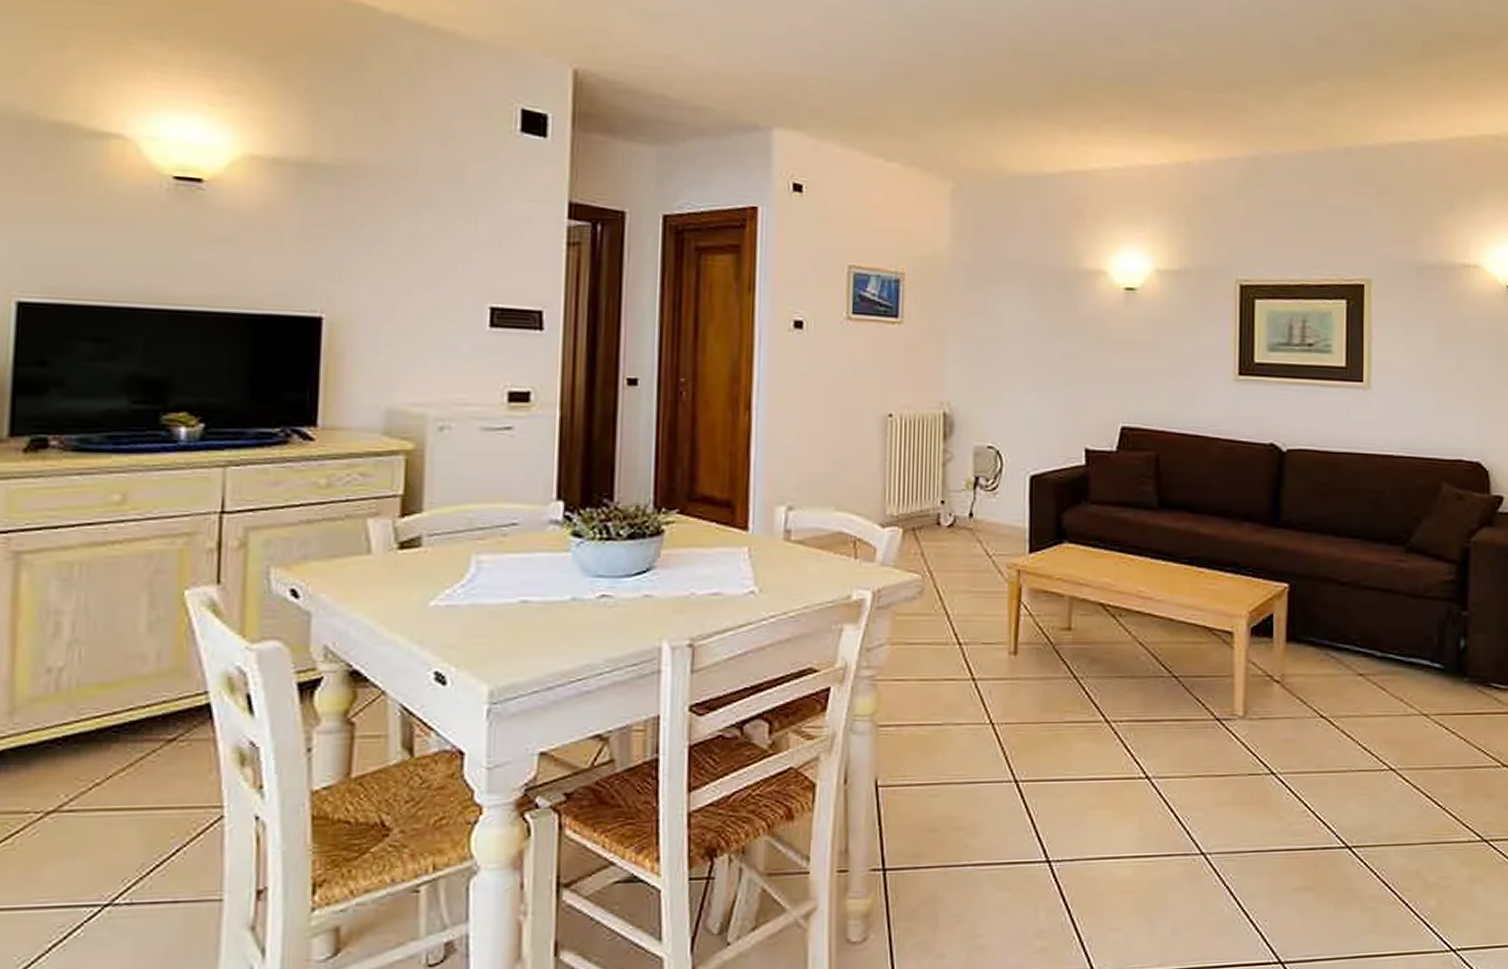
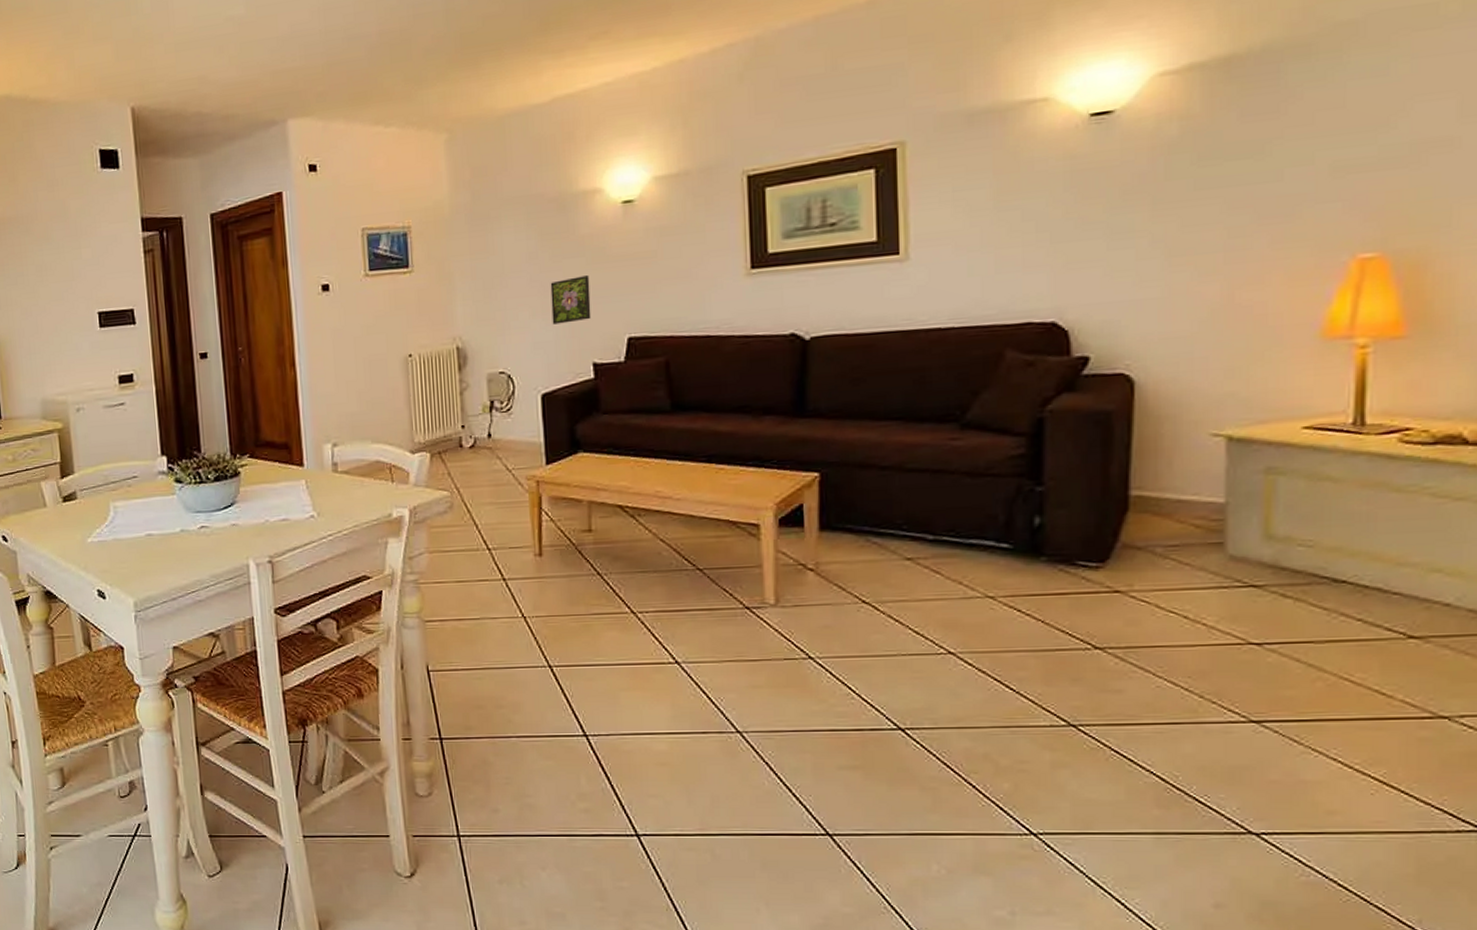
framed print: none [1047,356,1088,404] -> present [550,275,591,325]

